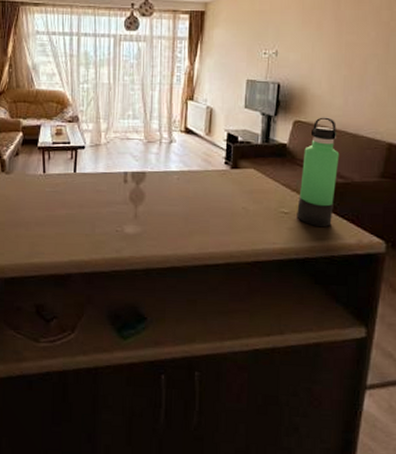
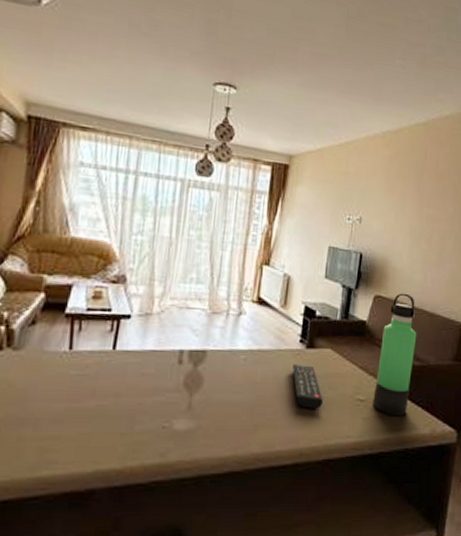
remote control: none [220,182,249,219] -> present [292,364,323,409]

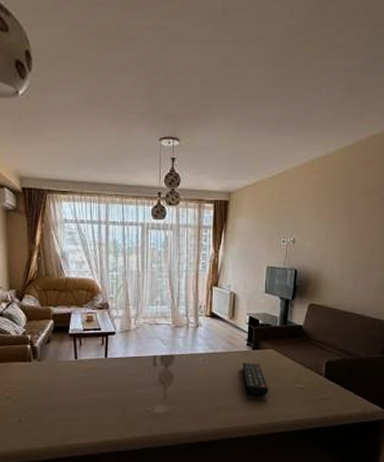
thermos bottle: present [372,293,417,417] -> none [310,300,349,400]

